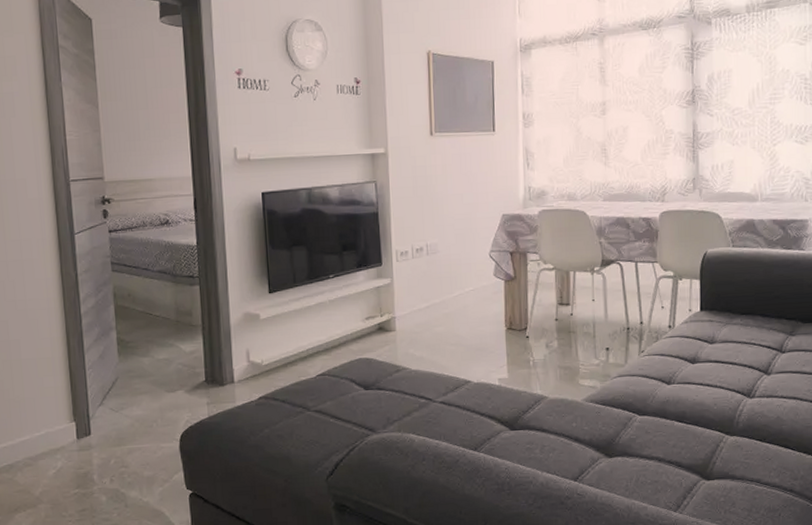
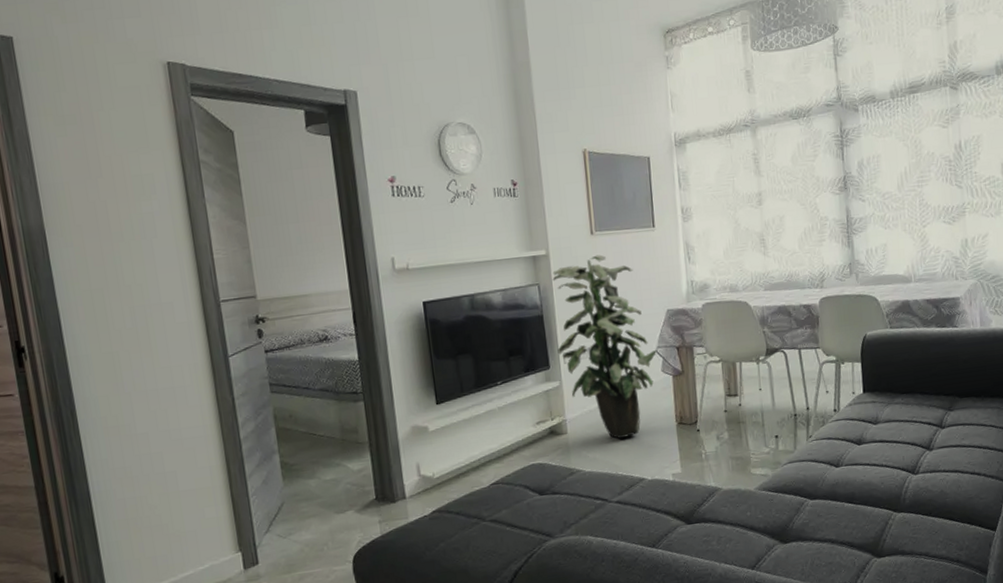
indoor plant: none [389,155,491,339] -> present [552,254,658,439]

